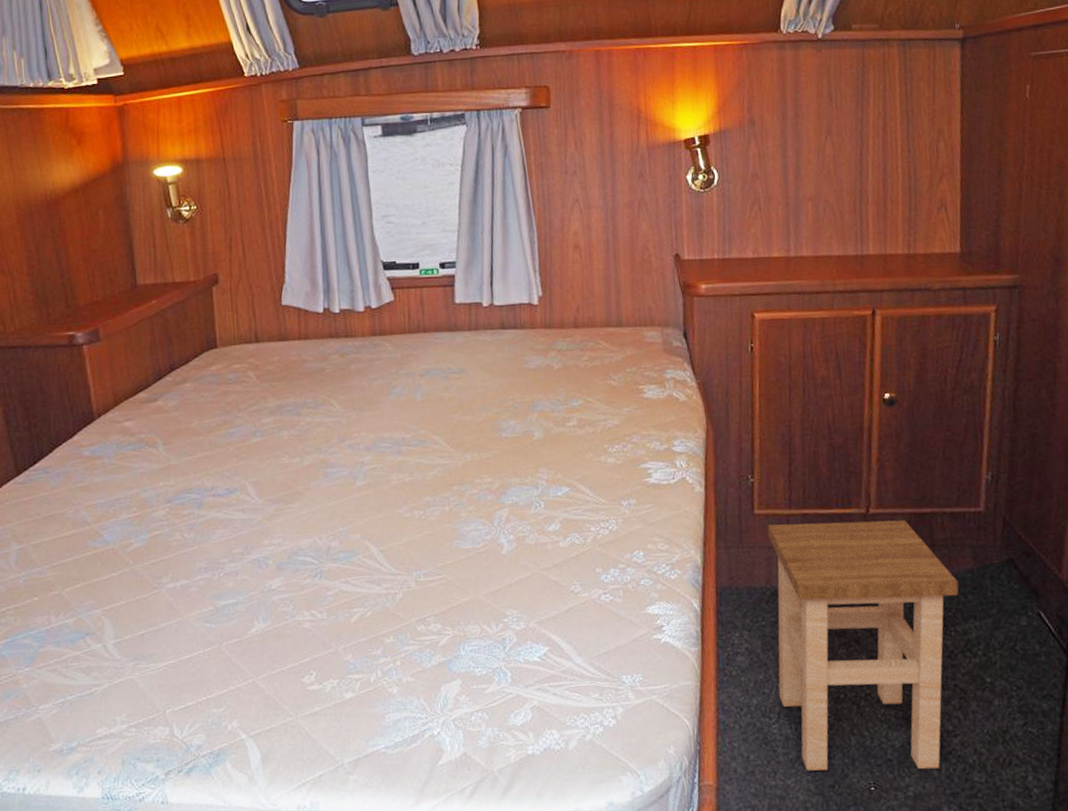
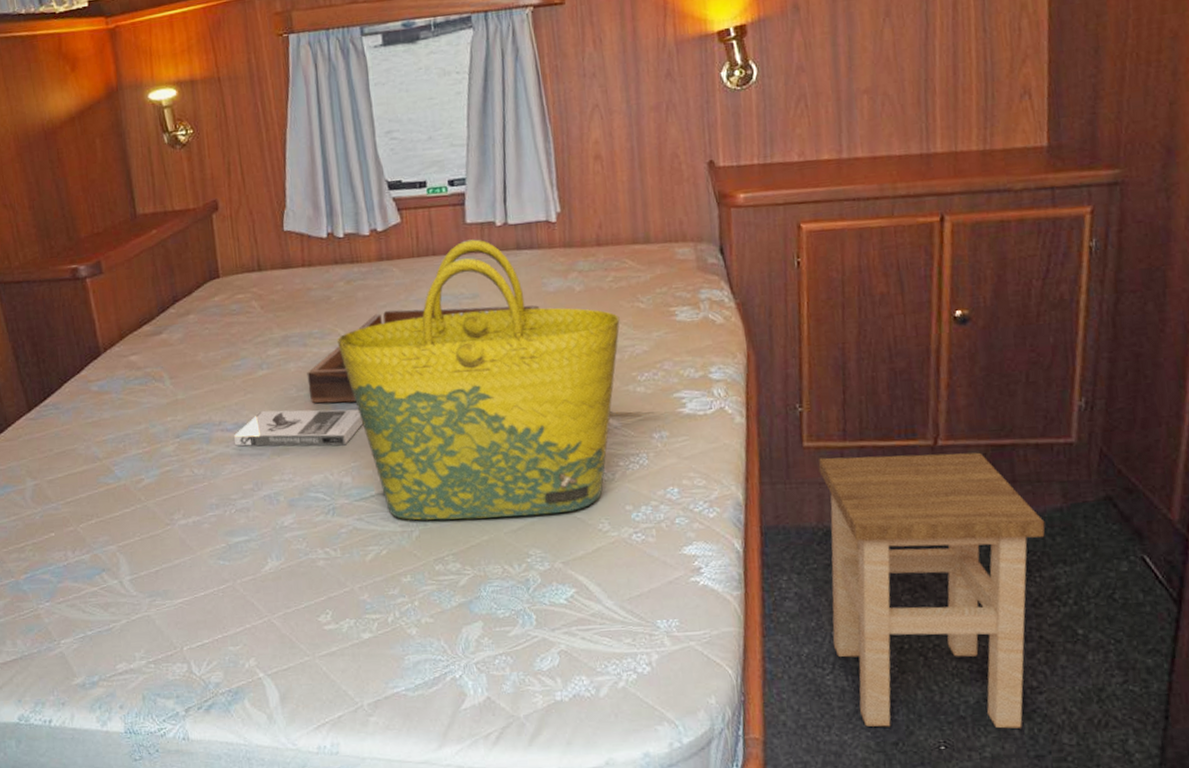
book: none [225,476,353,512] -> present [233,409,364,446]
serving tray: none [299,381,522,471] -> present [307,305,540,404]
tote bag: none [329,318,594,583] -> present [336,239,620,520]

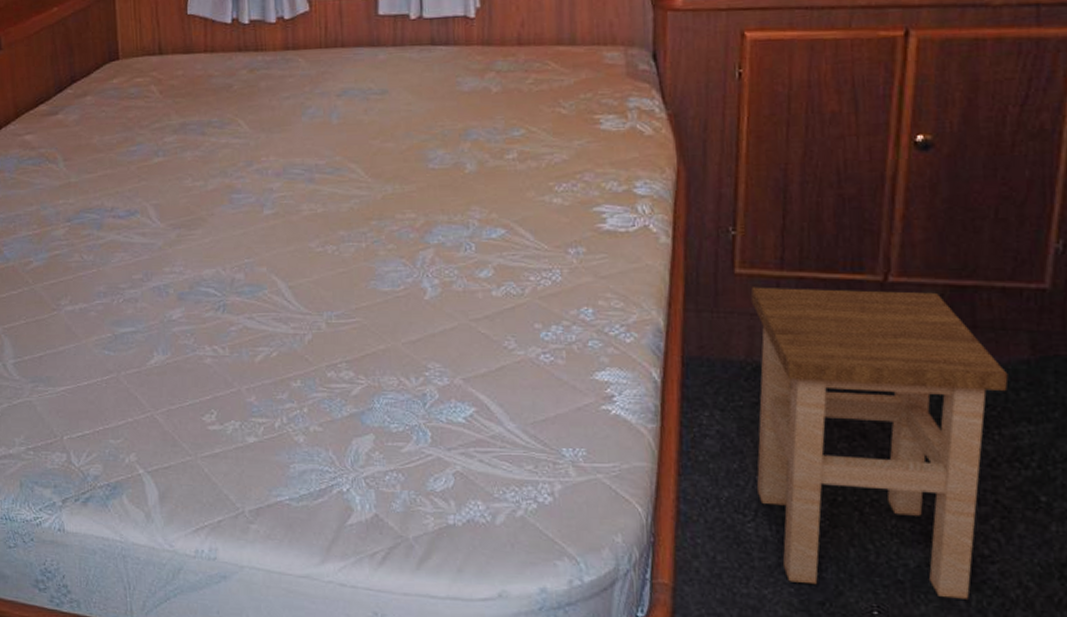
book: present [233,409,364,446] -> none [125,199,260,241]
serving tray: present [307,305,540,404] -> none [204,102,453,196]
tote bag: present [336,239,620,520] -> none [236,32,539,327]

